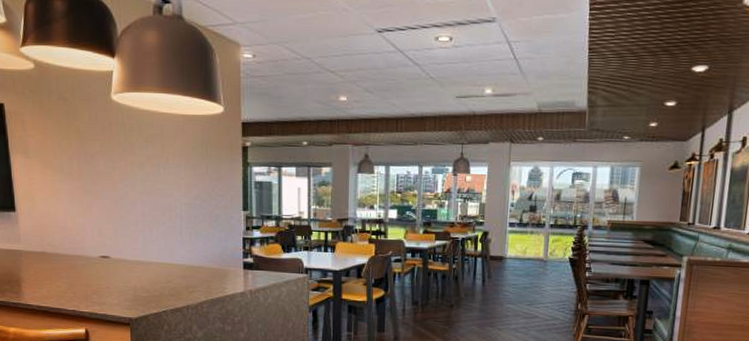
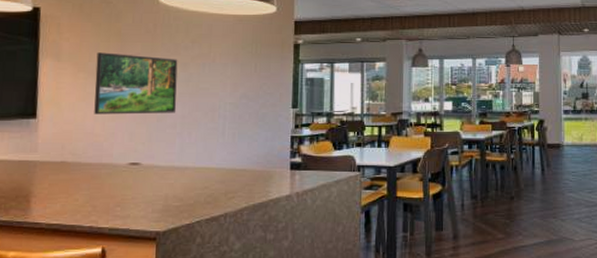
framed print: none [60,150,137,212] -> present [94,52,178,115]

